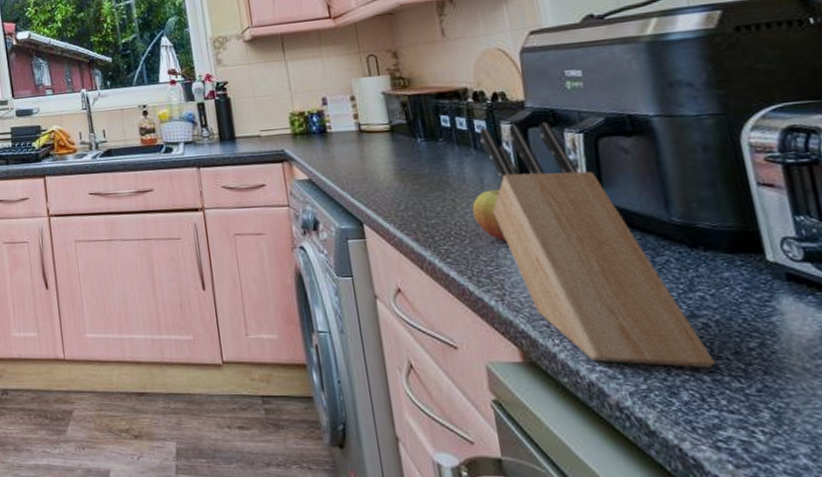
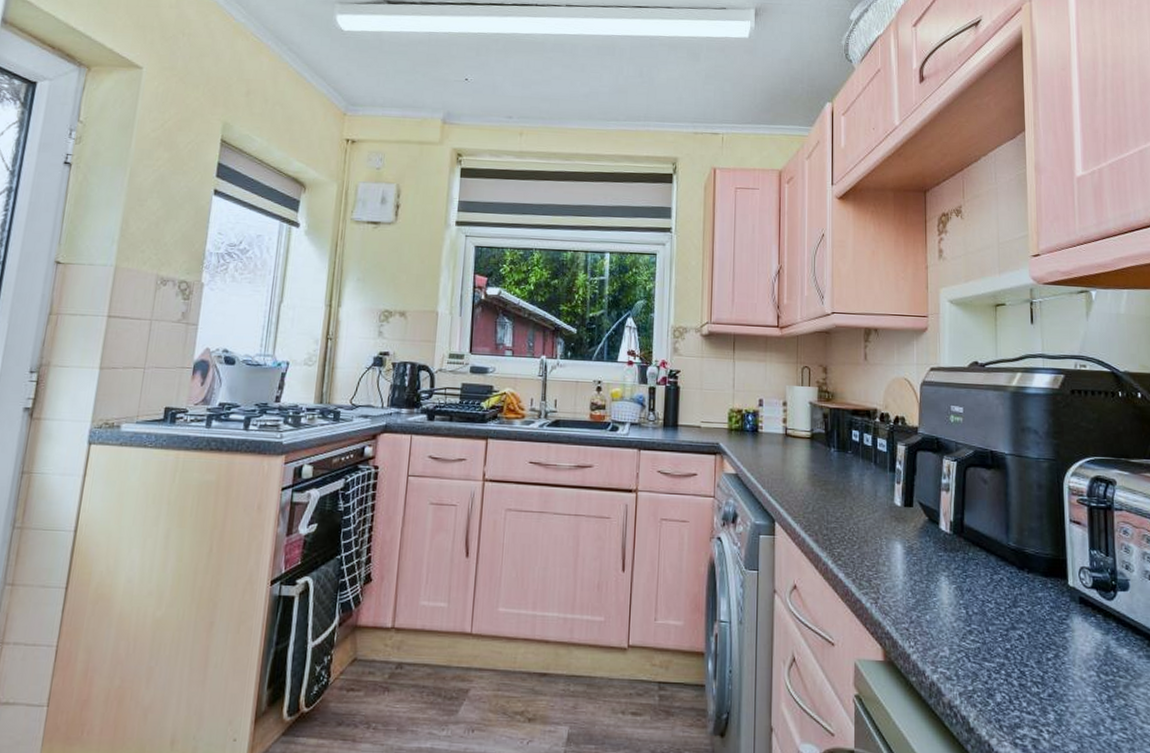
apple: present [472,189,508,242] -> none [865,502,889,551]
knife block: present [479,121,715,369] -> none [880,446,1023,675]

